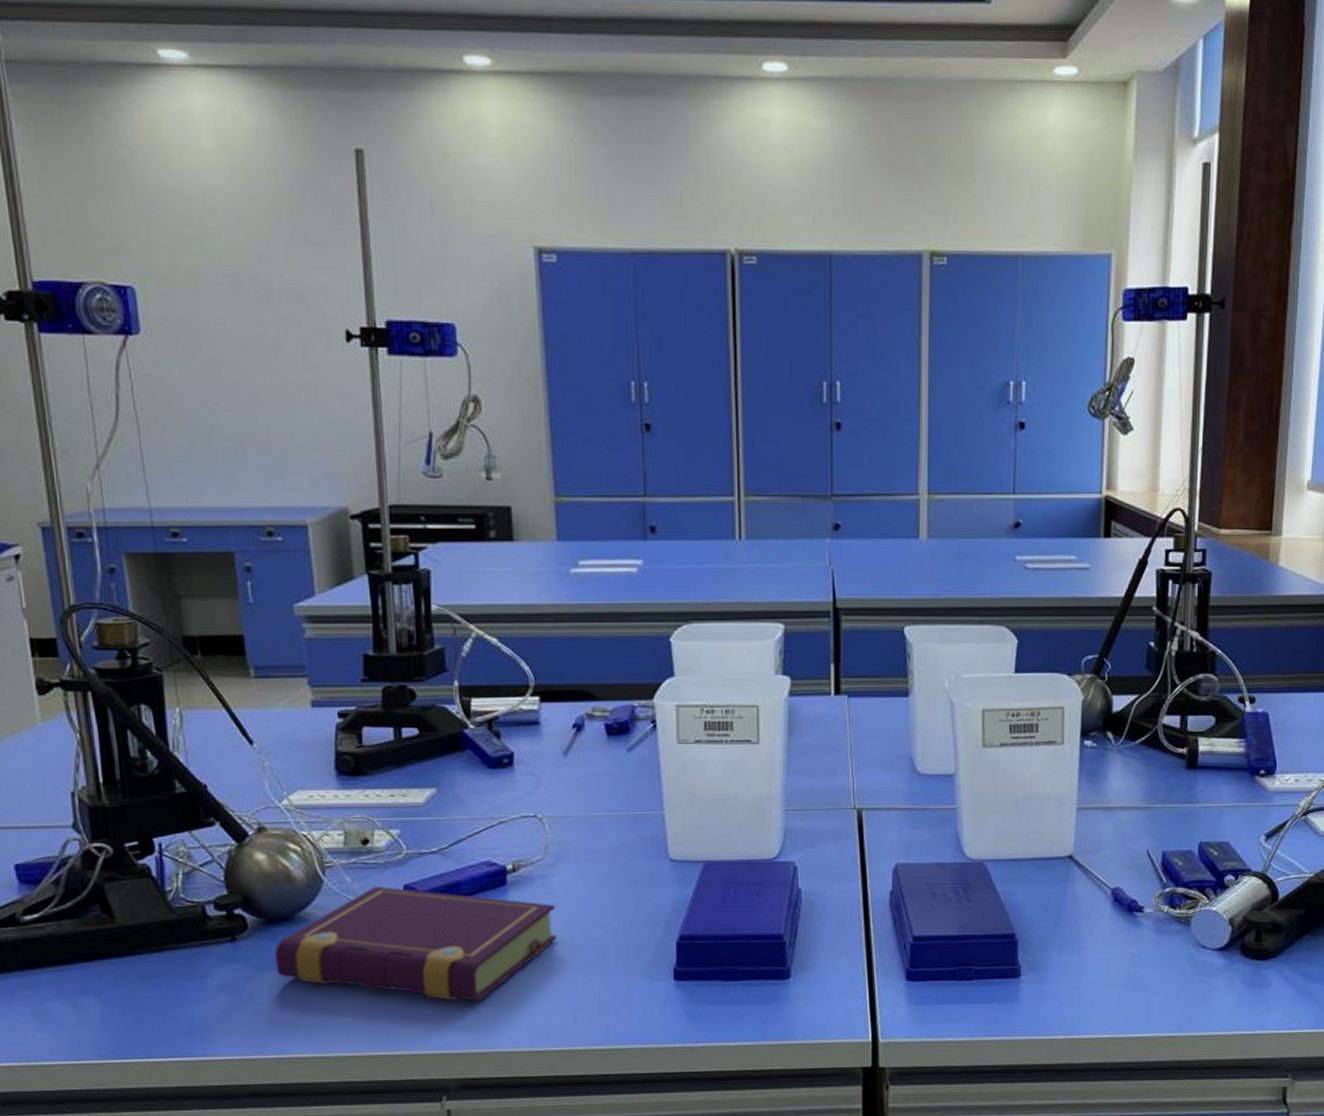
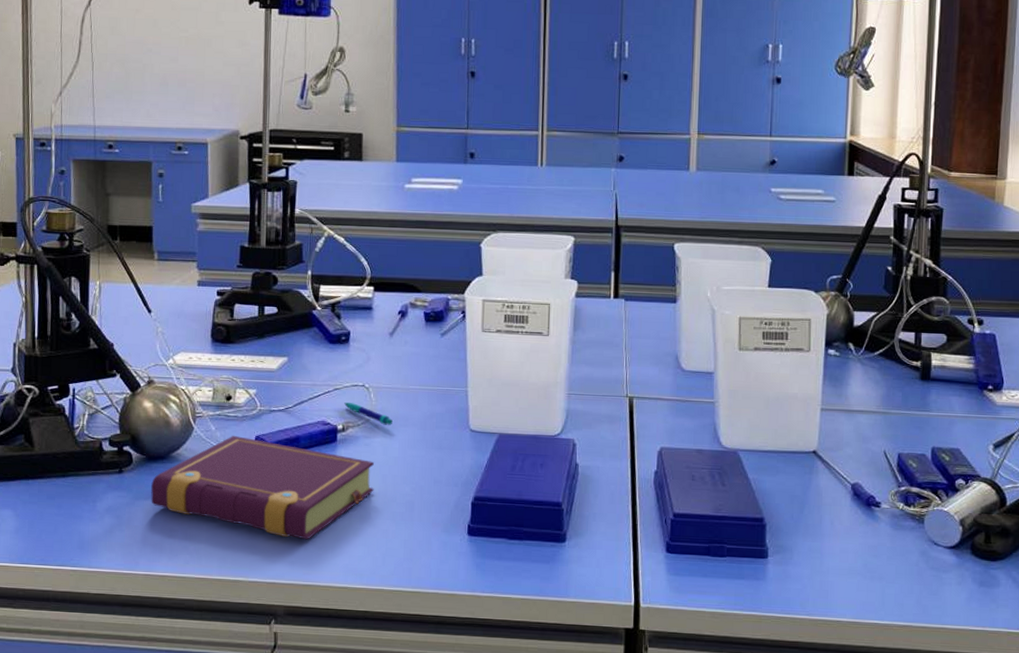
pen: none [513,837,574,861] -> present [344,403,393,425]

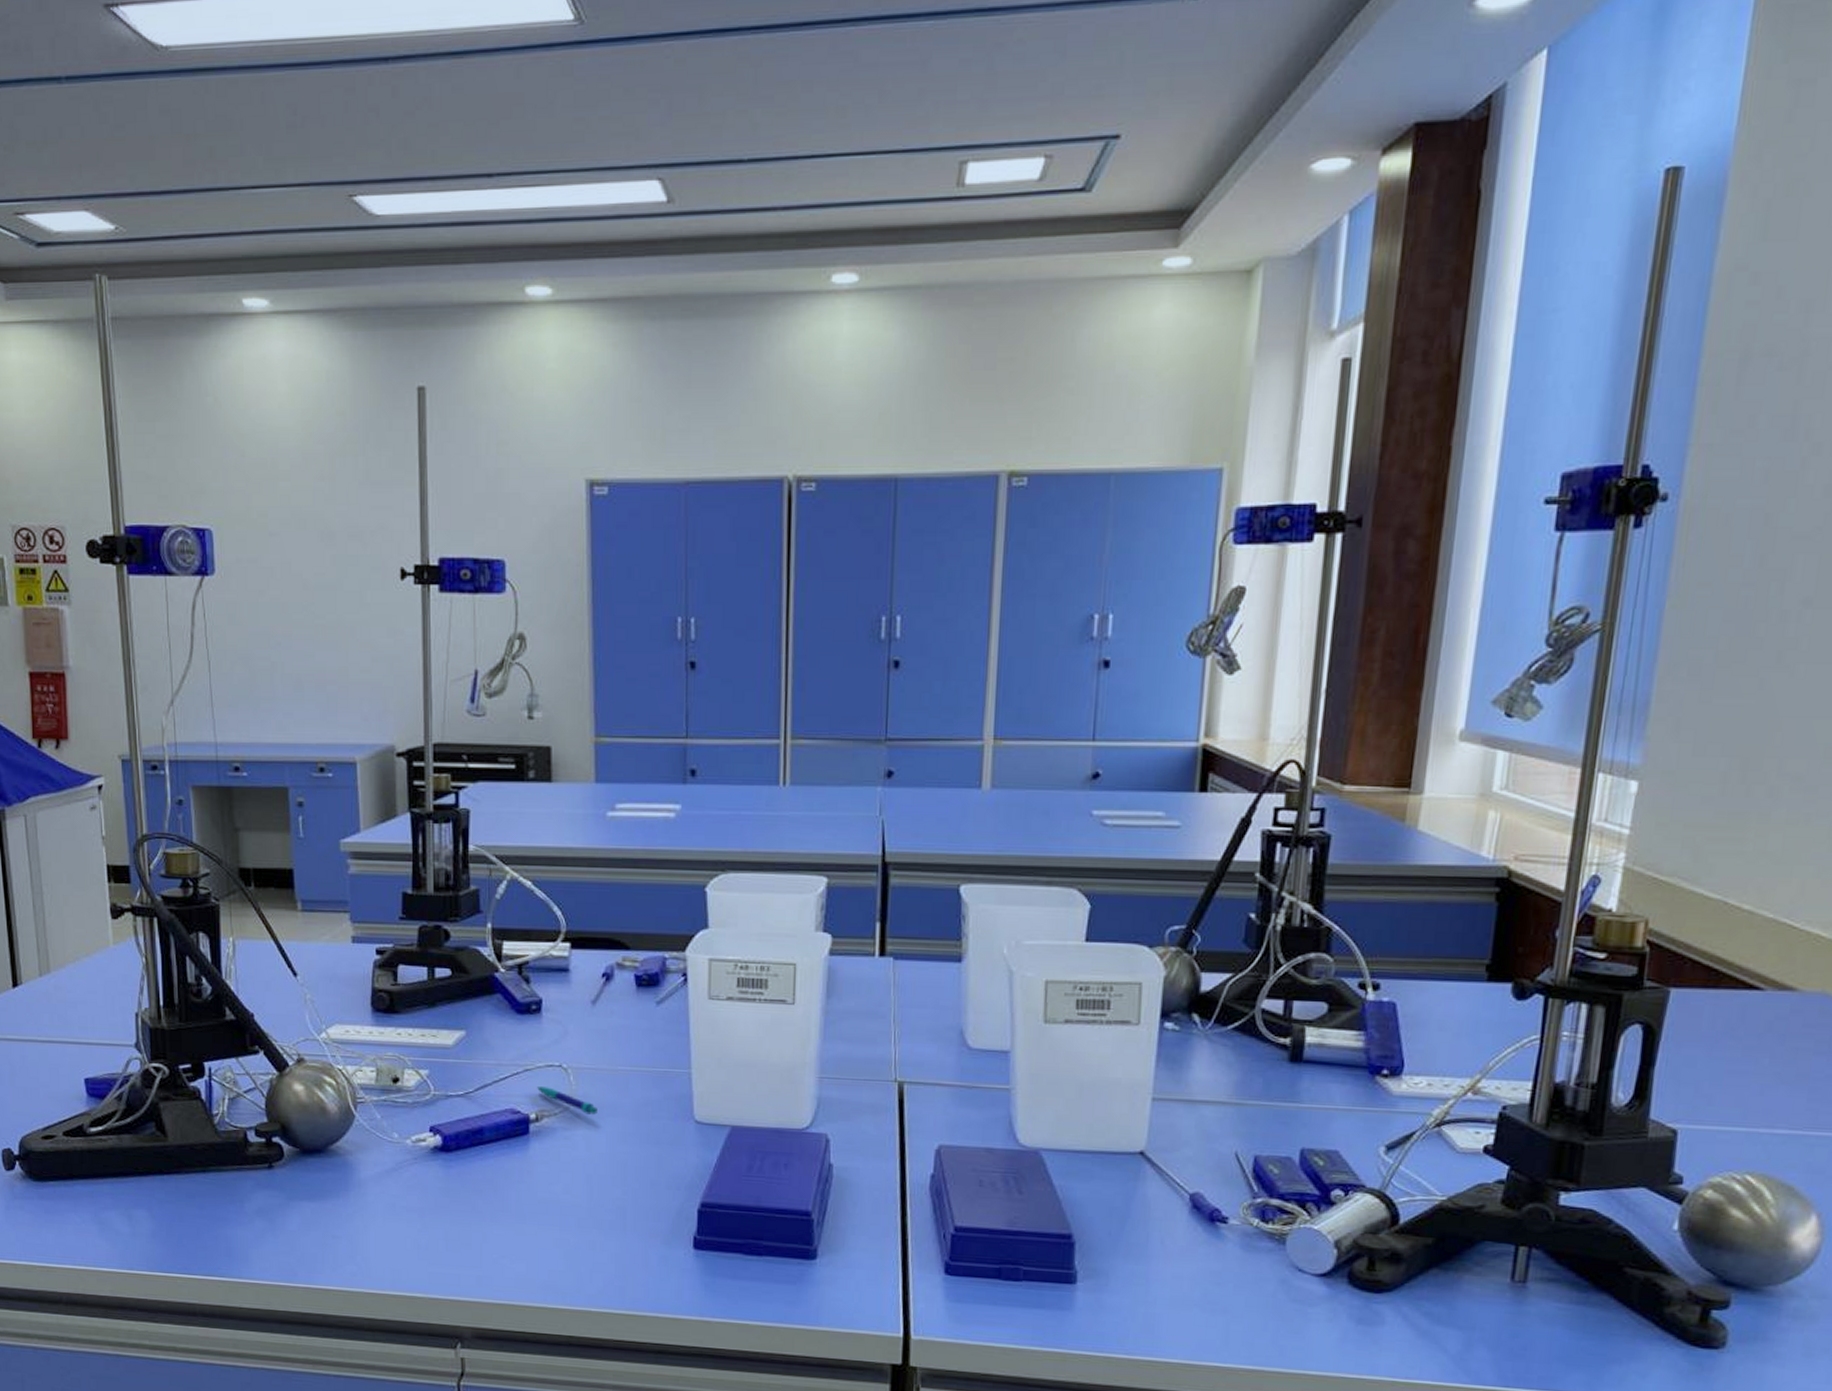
book: present [151,435,374,540] -> none [308,1124,577,1251]

